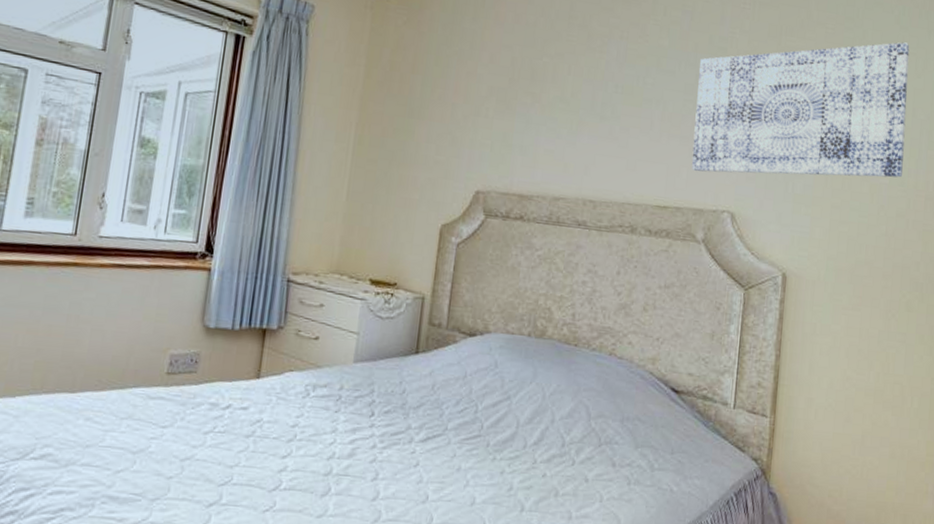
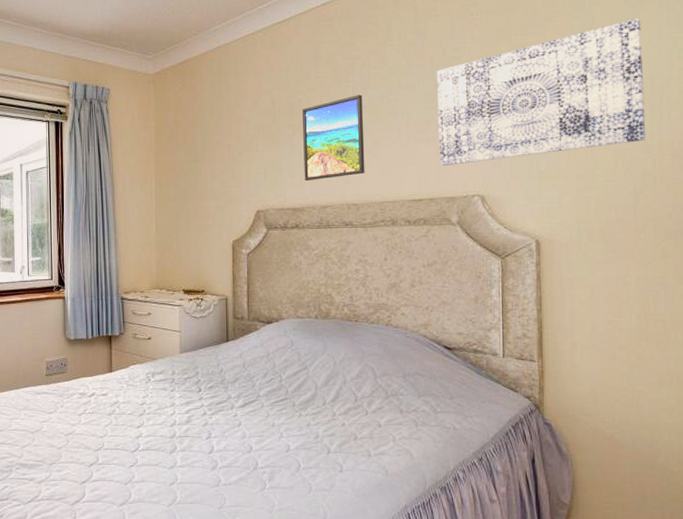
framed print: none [537,70,616,166] -> present [301,94,365,181]

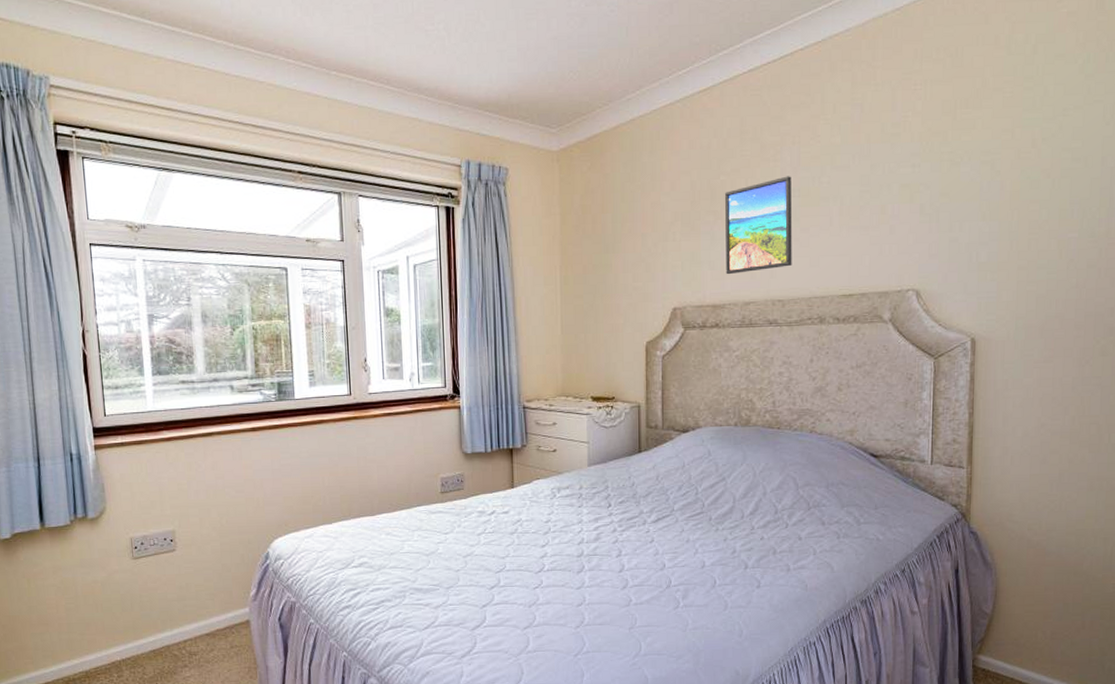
wall art: present [437,19,645,166] -> none [873,91,1097,258]

